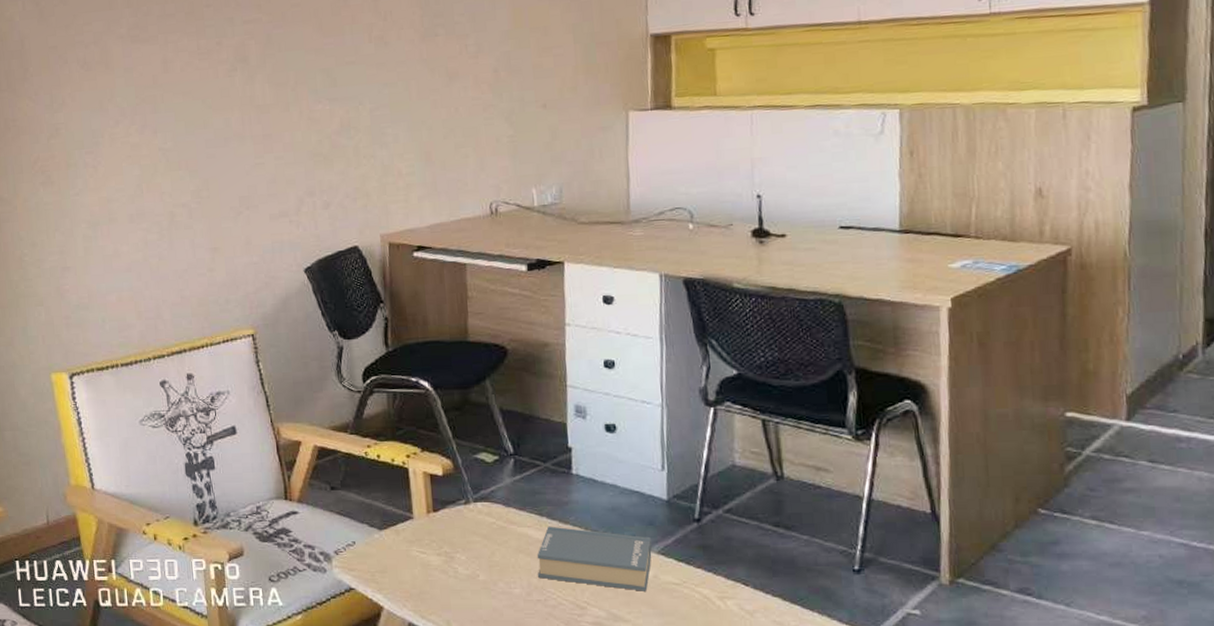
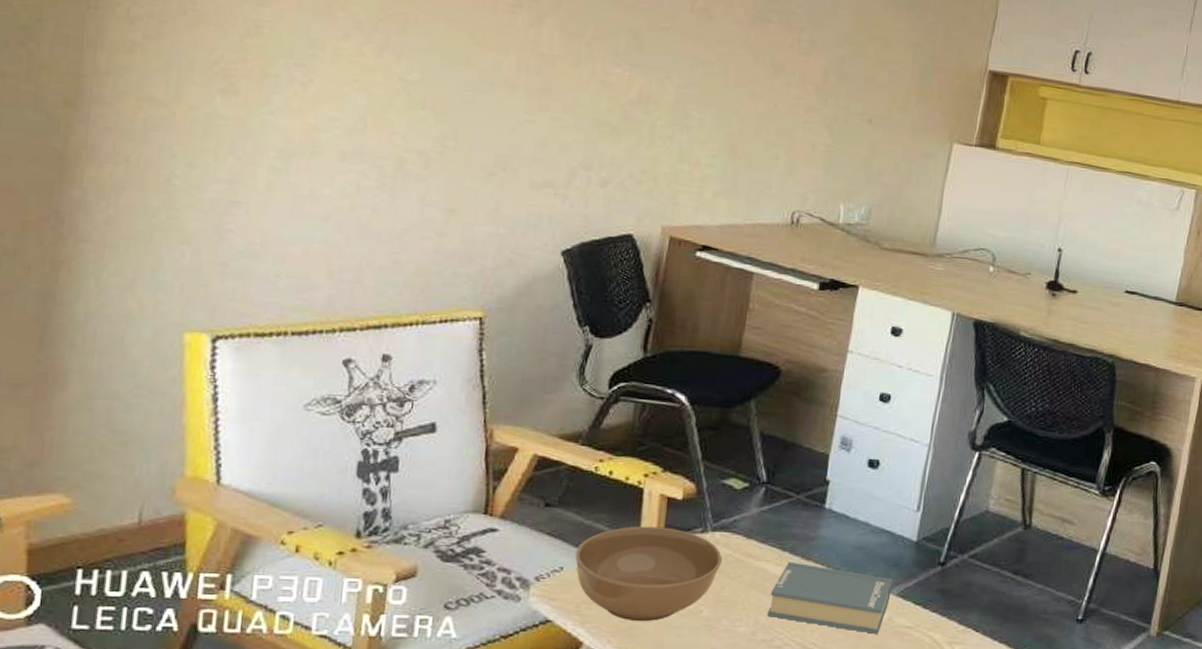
bowl: none [363,501,488,587] -> present [575,526,722,622]

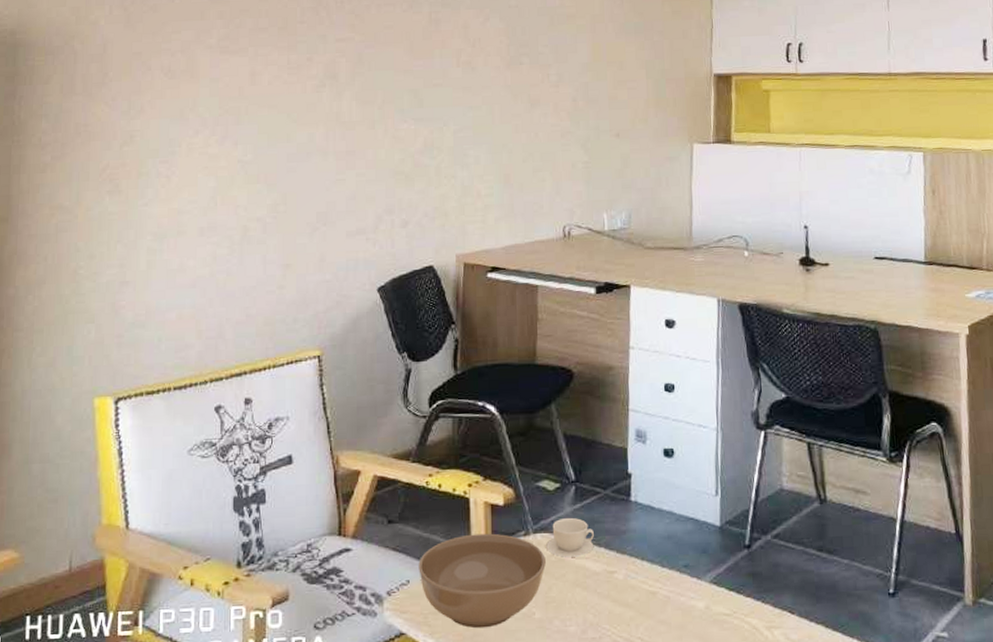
teacup: none [724,518,780,559] -> present [546,517,594,557]
hardback book: present [768,561,893,634] -> none [593,557,705,624]

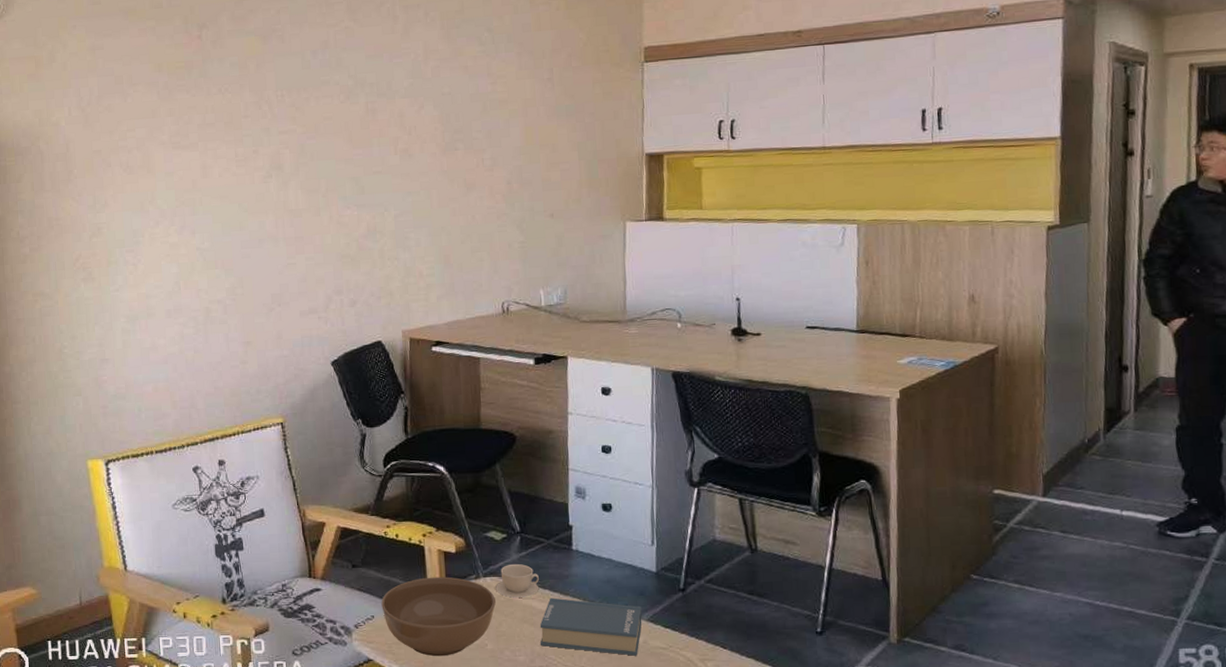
hardback book: none [593,557,705,624] -> present [540,597,642,656]

